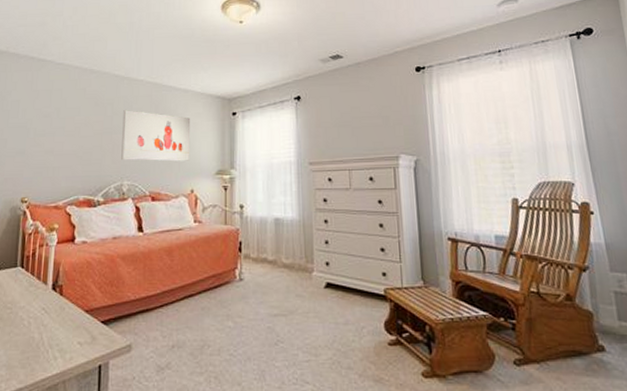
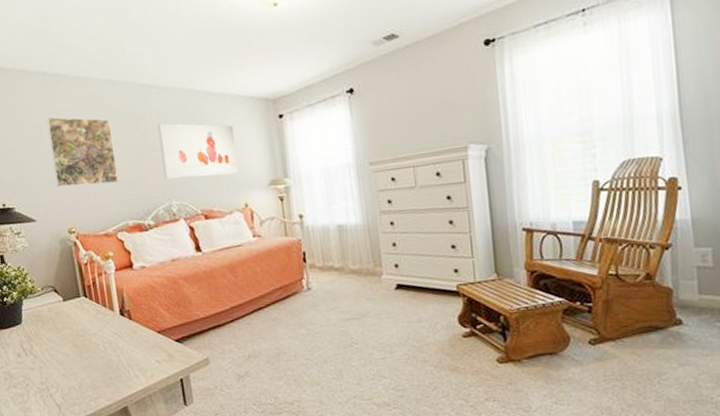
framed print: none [20,95,82,160] -> present [46,117,119,188]

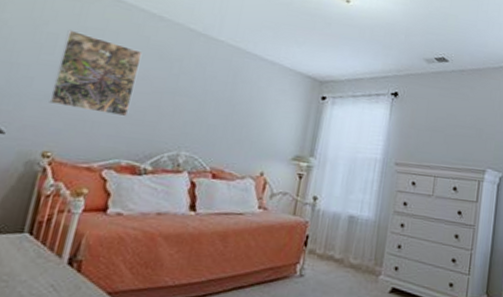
wall art: present [157,123,239,180] -> none [182,71,273,141]

